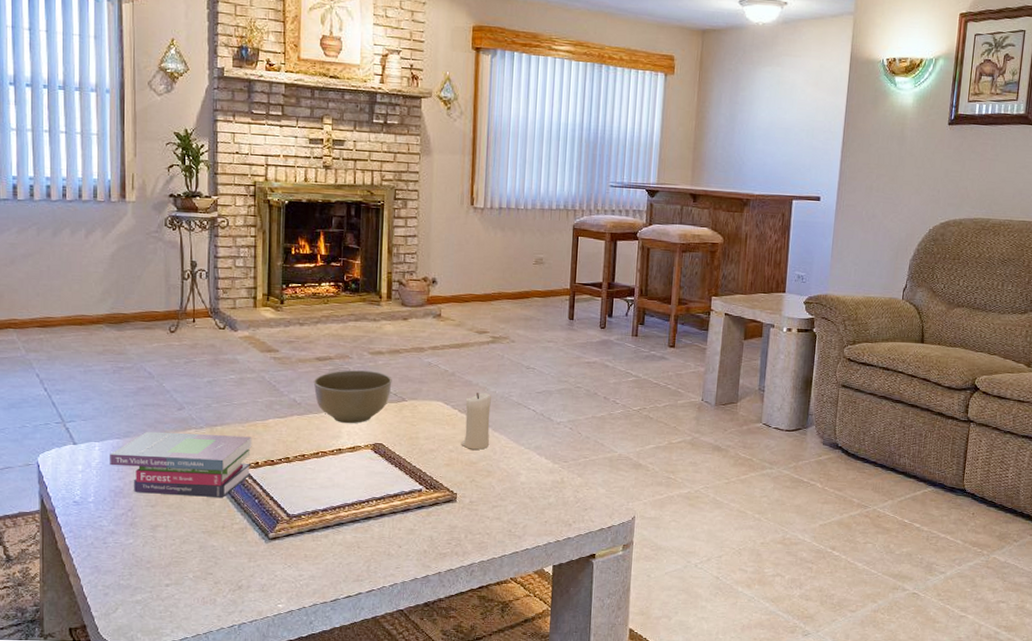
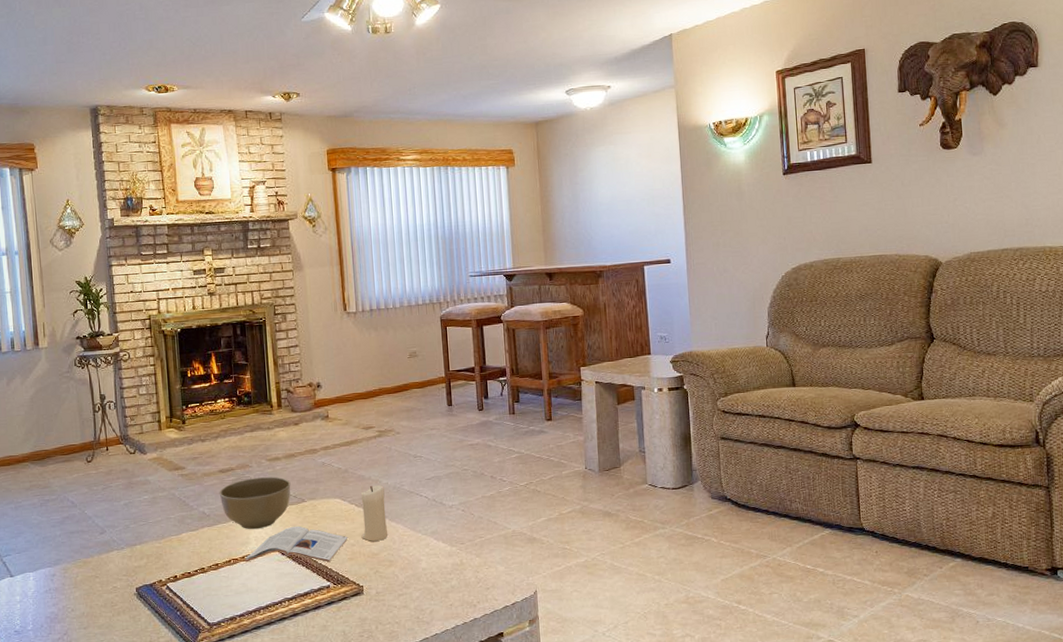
books: present [110,431,252,497] -> none [43,552,170,617]
magazine: none [335,425,447,465] -> present [245,526,348,563]

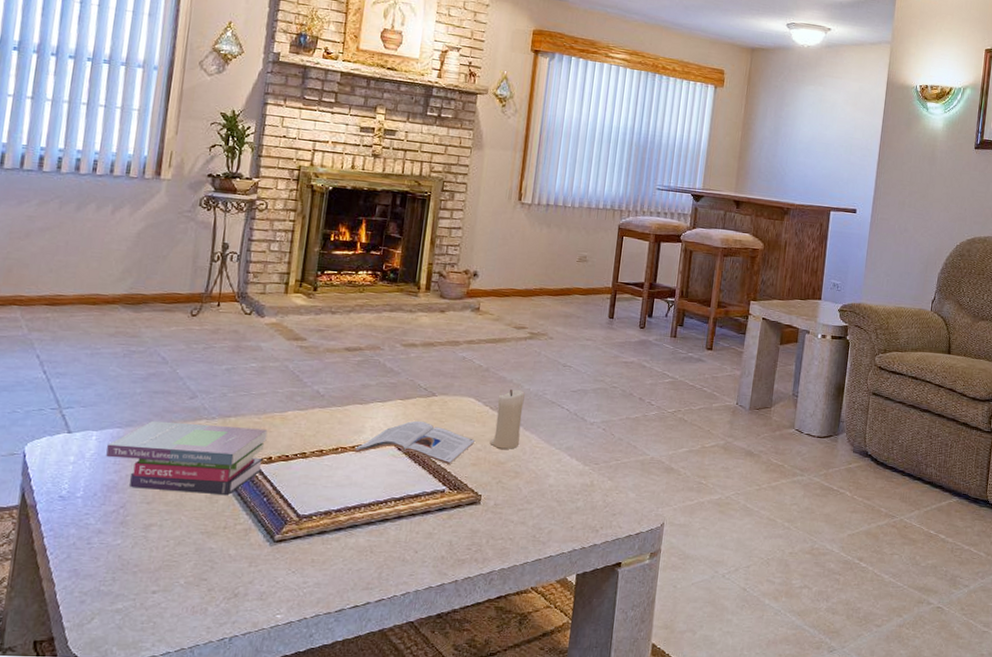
books: none [43,552,170,617] -> present [106,420,268,495]
bowl: present [219,477,291,529] -> none [340,362,424,418]

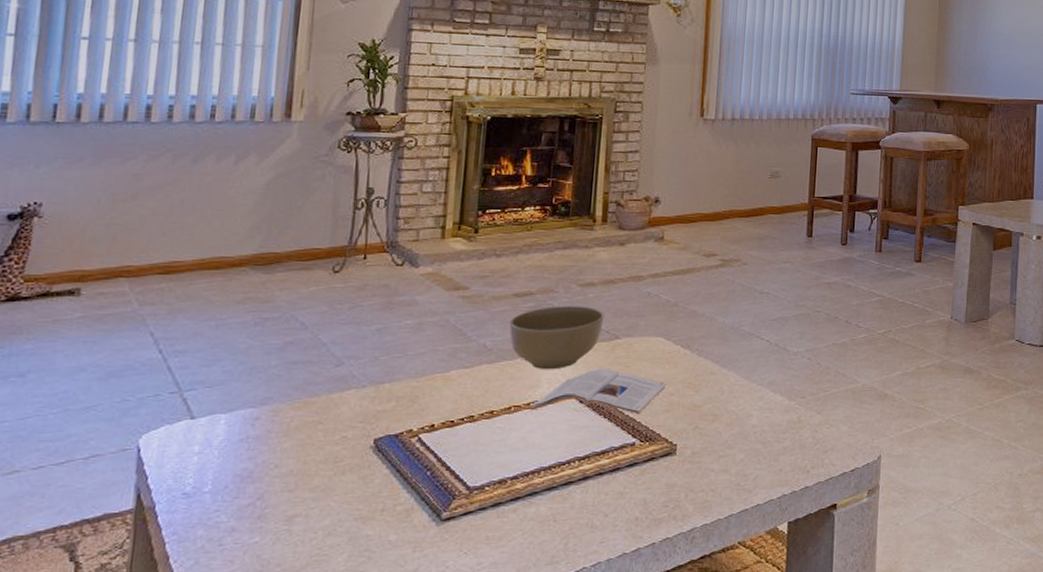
books: present [106,420,268,495] -> none [238,393,429,476]
bowl: none [340,362,424,418] -> present [509,306,605,369]
candle: present [489,389,525,449] -> none [683,323,719,391]

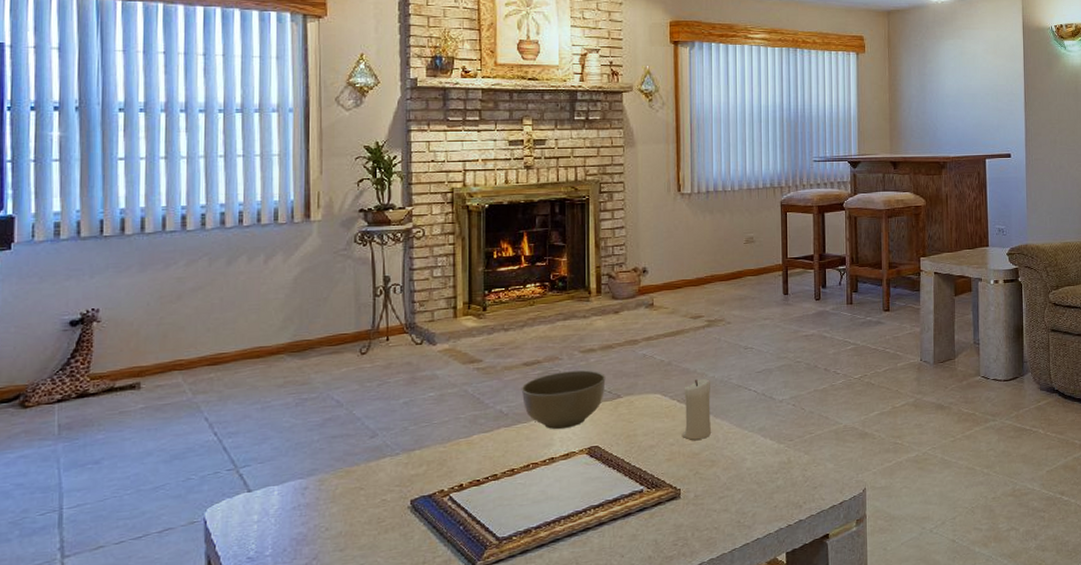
magazine: present [530,367,667,413] -> none [547,424,667,467]
candle: none [683,323,719,391] -> present [681,378,712,440]

